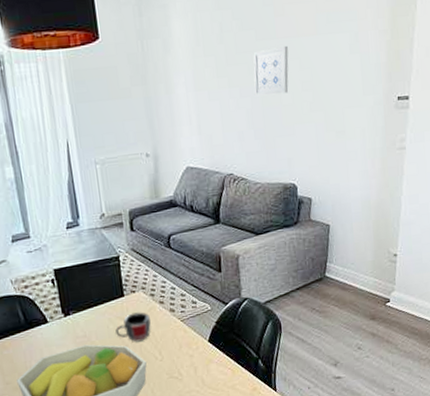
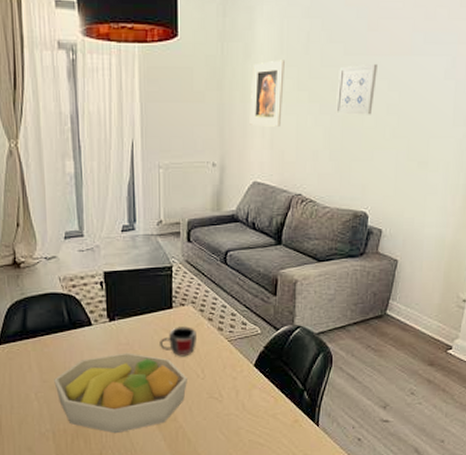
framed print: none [173,50,206,115] -> present [249,60,285,127]

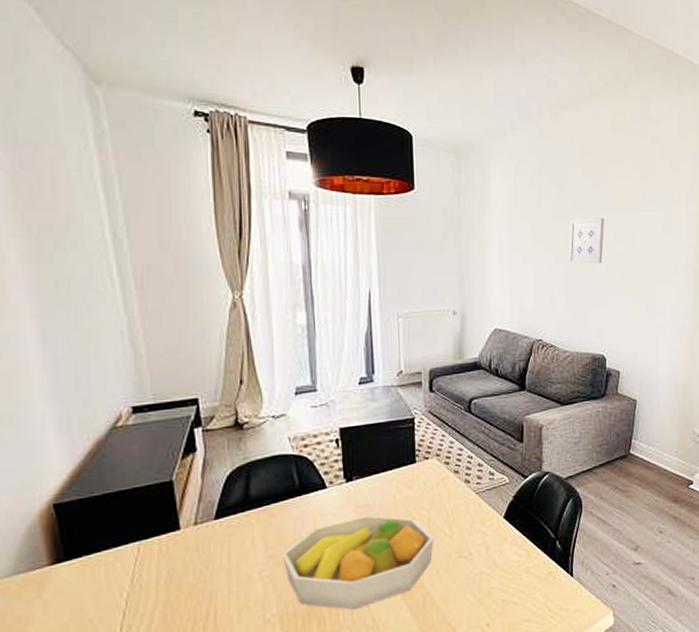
mug: present [160,326,196,357] -> none [403,481,443,515]
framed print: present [249,60,285,127] -> none [488,213,520,275]

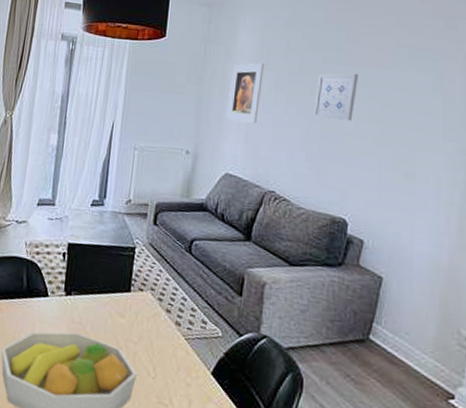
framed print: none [488,213,520,275] -> present [226,63,264,123]

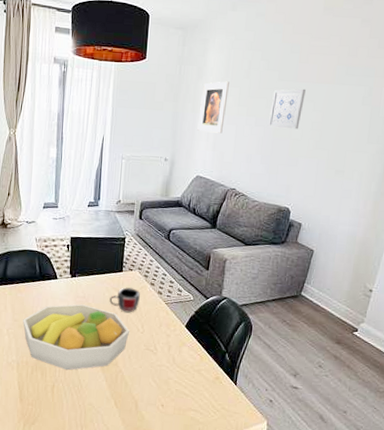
mug: none [112,313,152,349] -> present [109,287,140,313]

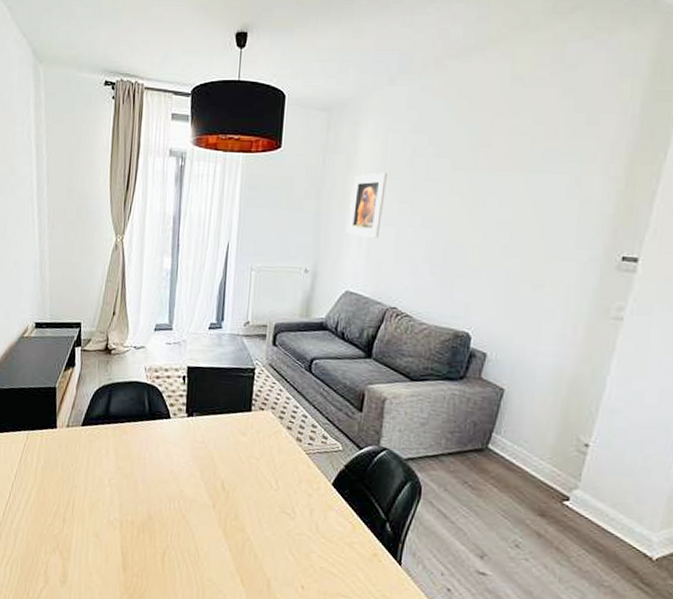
fruit bowl: present [23,304,129,371] -> none [128,450,260,535]
mug: present [109,287,140,313] -> none [235,431,274,464]
wall art: present [267,88,306,130] -> none [438,179,488,232]

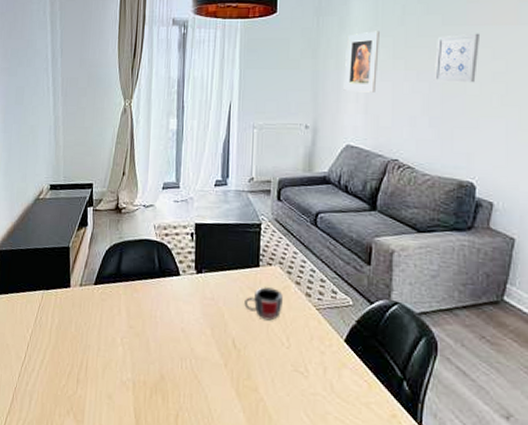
mug: none [235,431,274,464] -> present [244,287,283,321]
wall art: none [438,179,488,232] -> present [433,33,479,83]

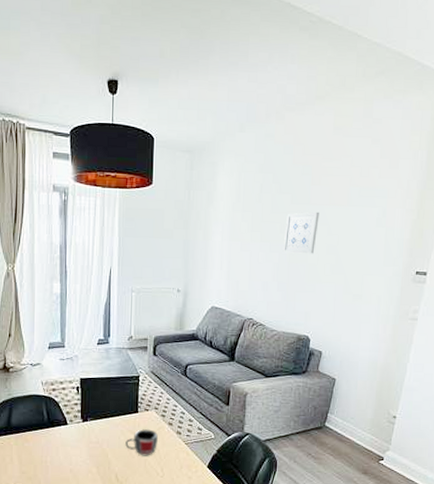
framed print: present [343,31,380,93] -> none [210,206,241,261]

